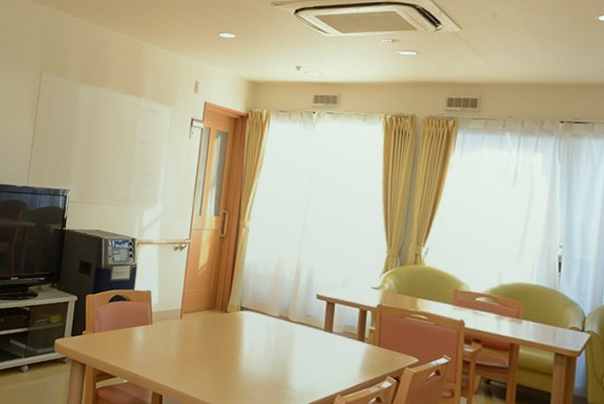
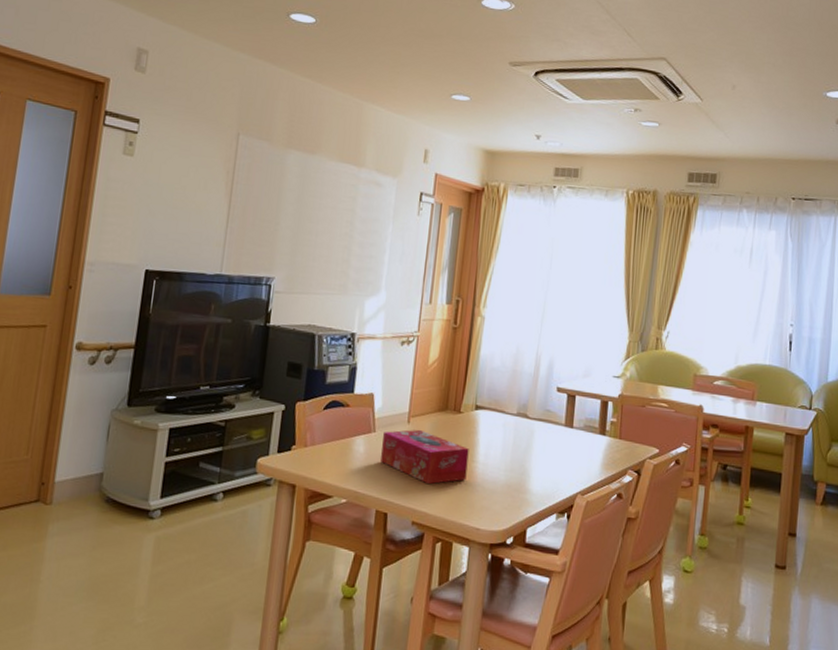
tissue box: none [157,324,235,374] -> present [381,429,469,485]

